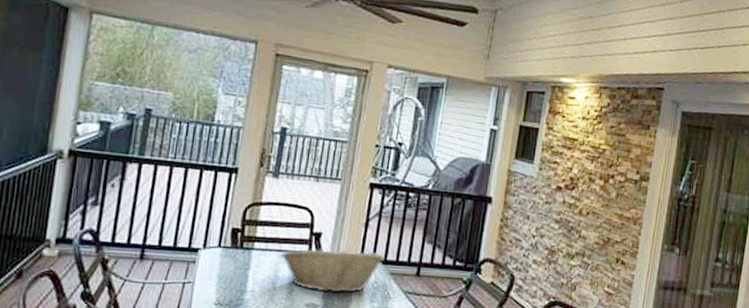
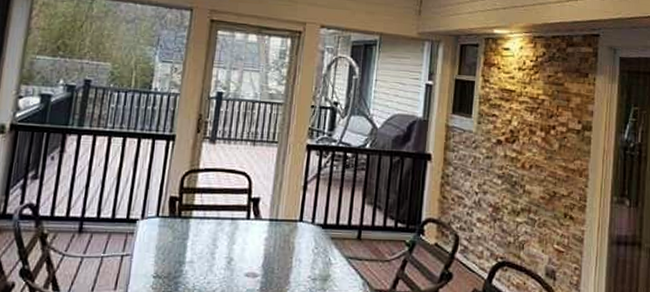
fruit basket: present [281,246,384,293] -> none [219,211,324,261]

